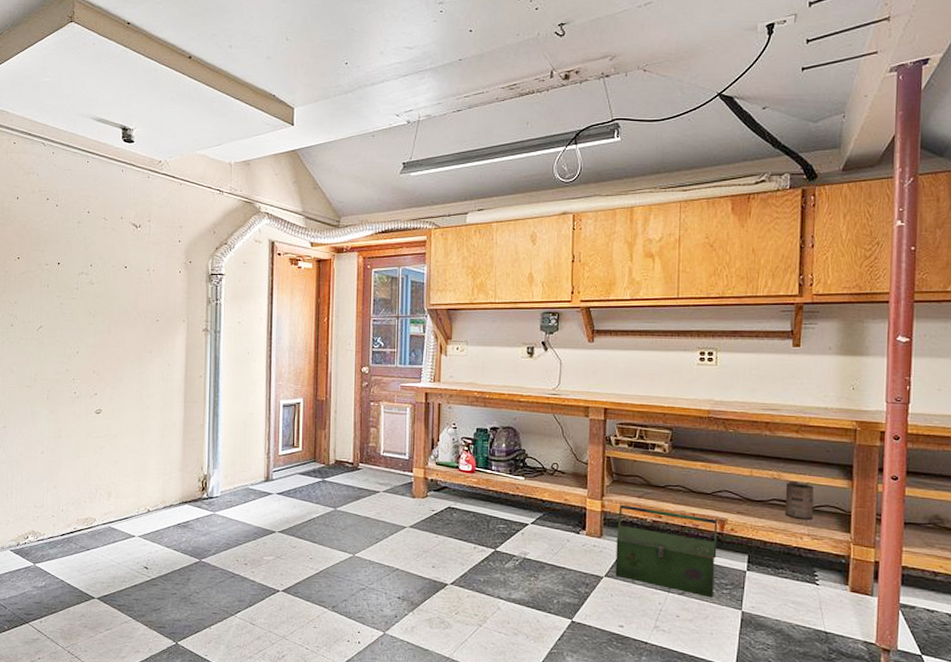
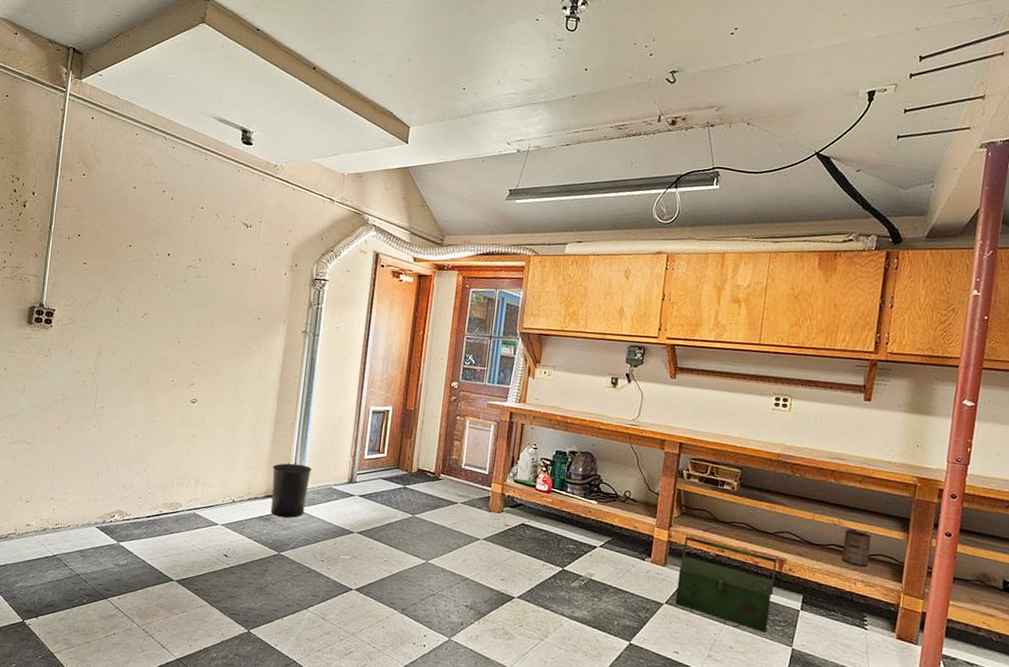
waste bin: none [185,466,226,523] -> present [270,463,312,518]

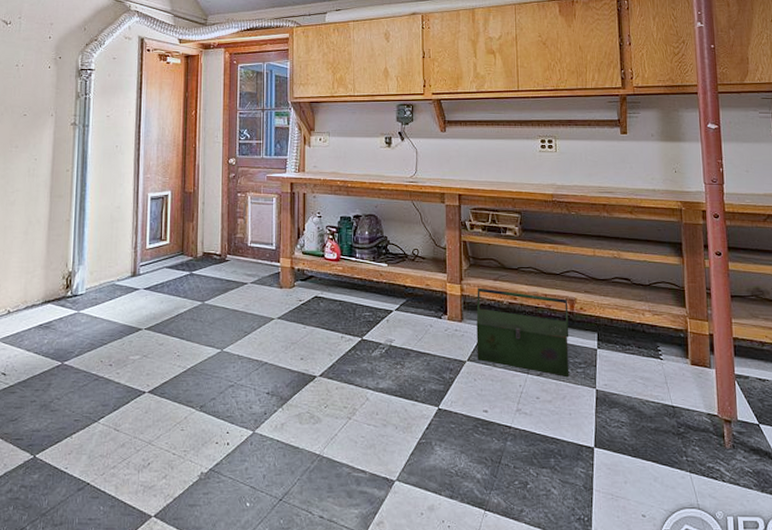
waste bin: present [270,463,312,518] -> none [49,263,91,322]
paint can: present [841,530,871,567] -> none [625,261,651,297]

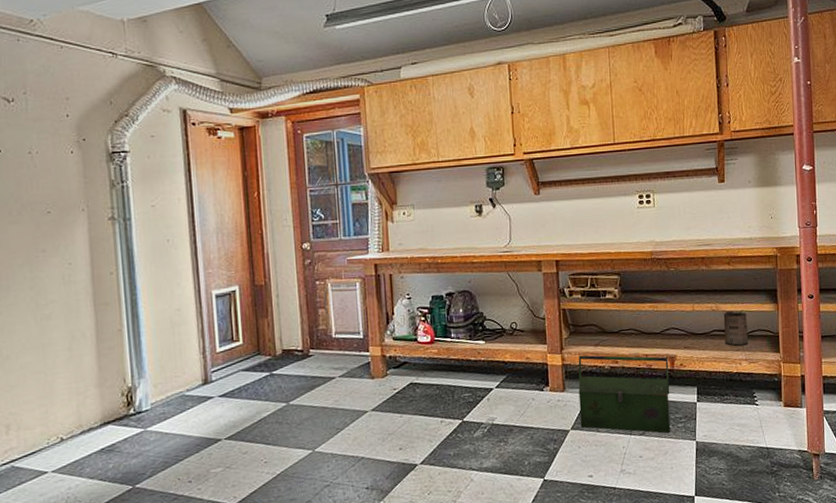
paint can: none [625,261,651,297] -> present [723,312,748,346]

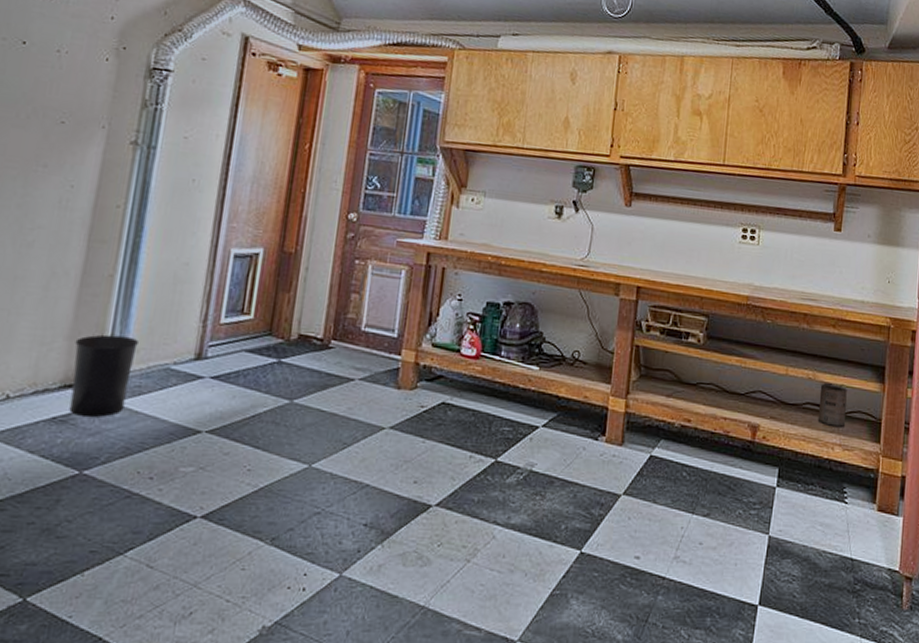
waste bin: none [104,376,156,444] -> present [69,334,138,417]
tool box: present [578,355,671,433] -> none [635,404,750,519]

